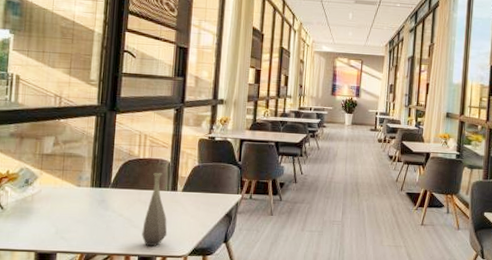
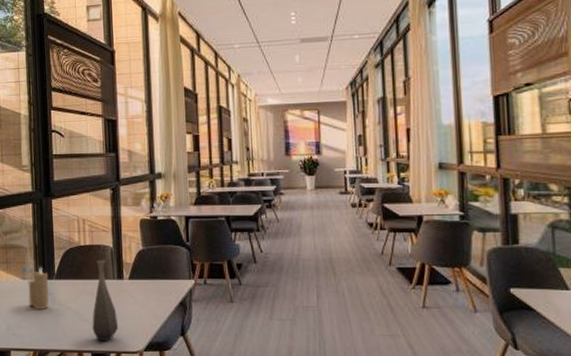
candle: none [81,176,104,215] -> present [28,267,49,309]

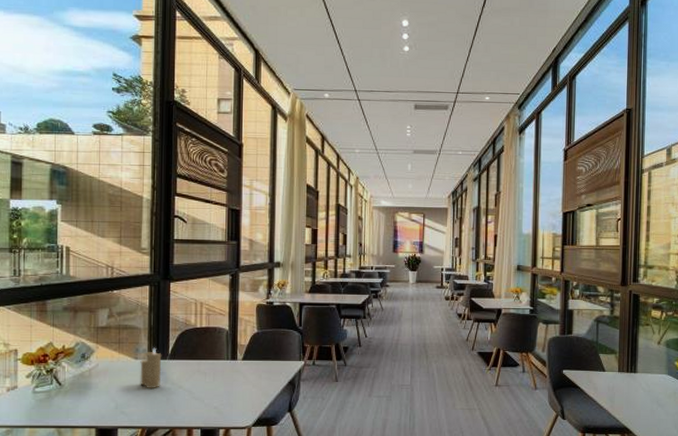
bottle: present [92,259,119,342] -> none [203,341,229,419]

